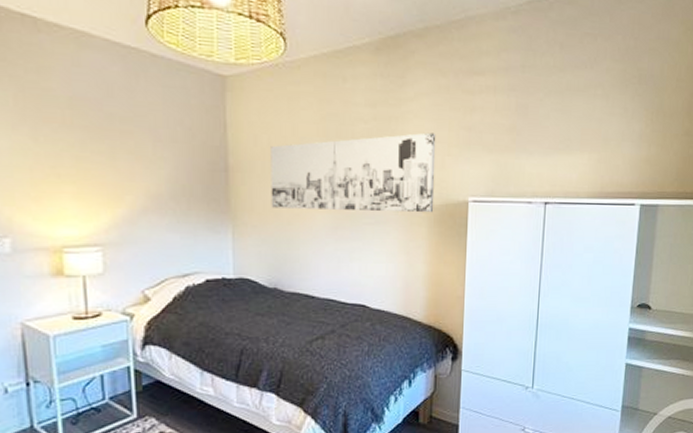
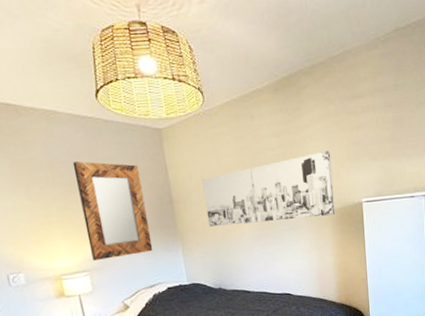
home mirror: none [101,101,194,233] -> present [72,161,153,260]

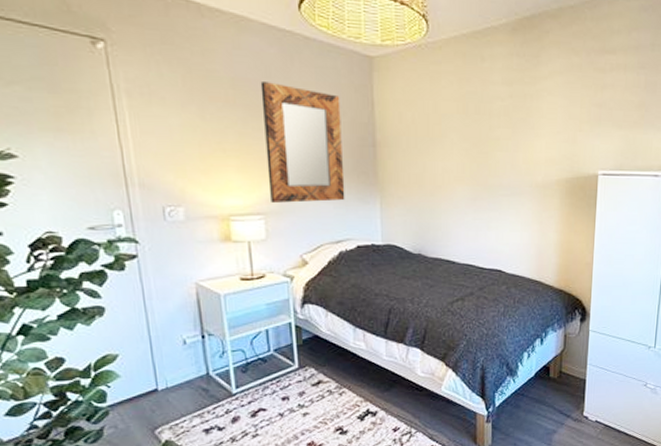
wall art: present [202,150,335,227] -> none [414,109,569,186]

